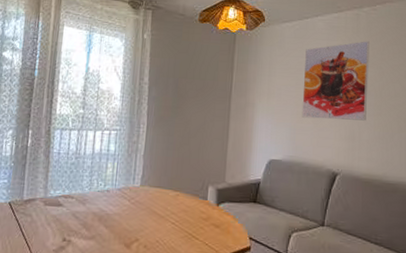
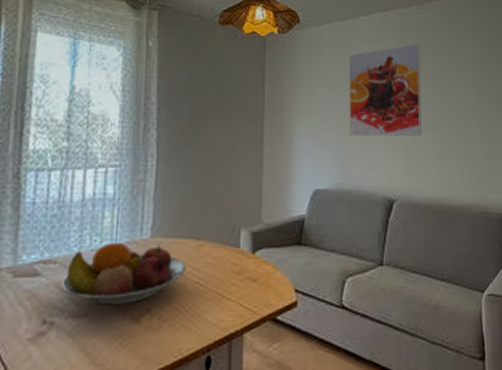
fruit bowl: none [76,187,165,234] -> present [60,242,186,306]

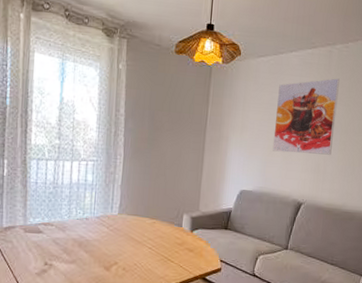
fruit bowl: present [60,242,186,306] -> none [56,215,143,258]

